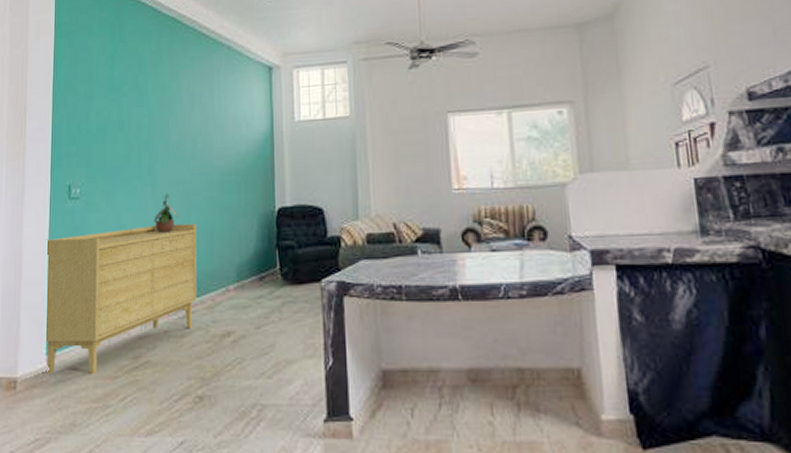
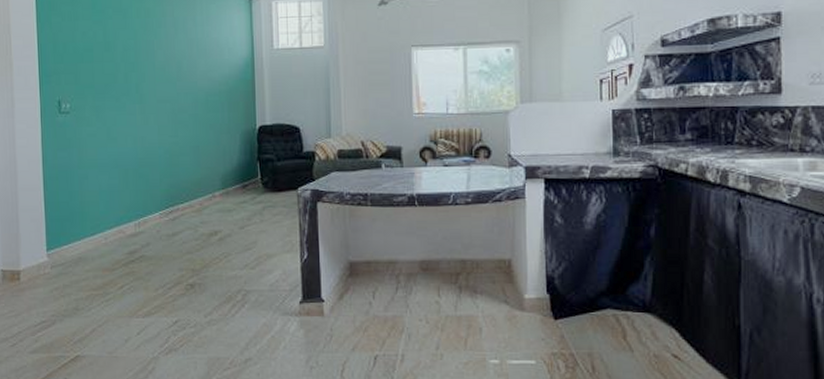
sideboard: present [45,223,197,375] -> none [38,138,186,268]
potted plant: present [153,193,179,234] -> none [142,111,167,147]

